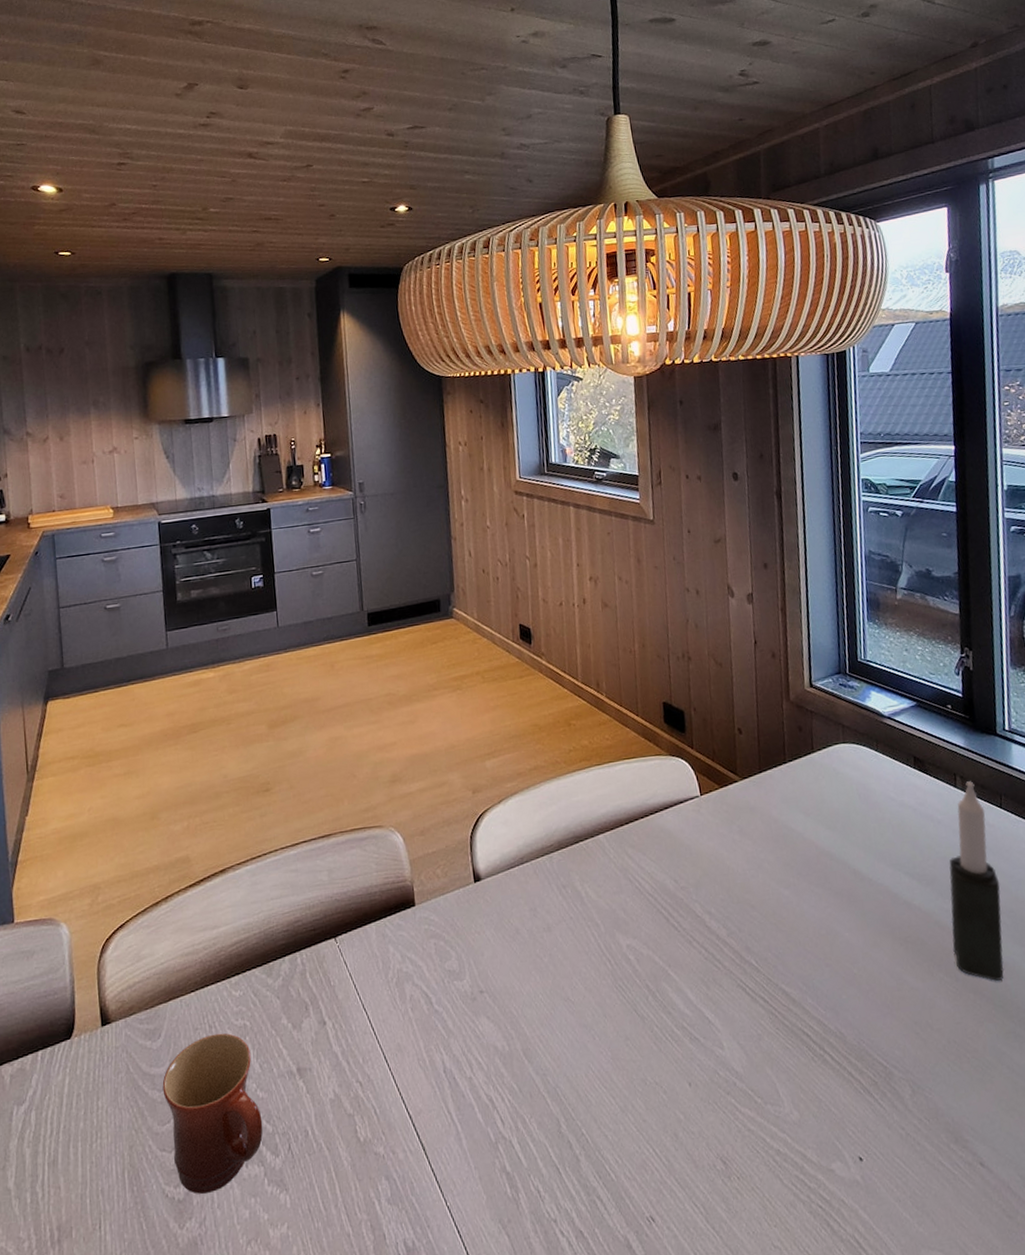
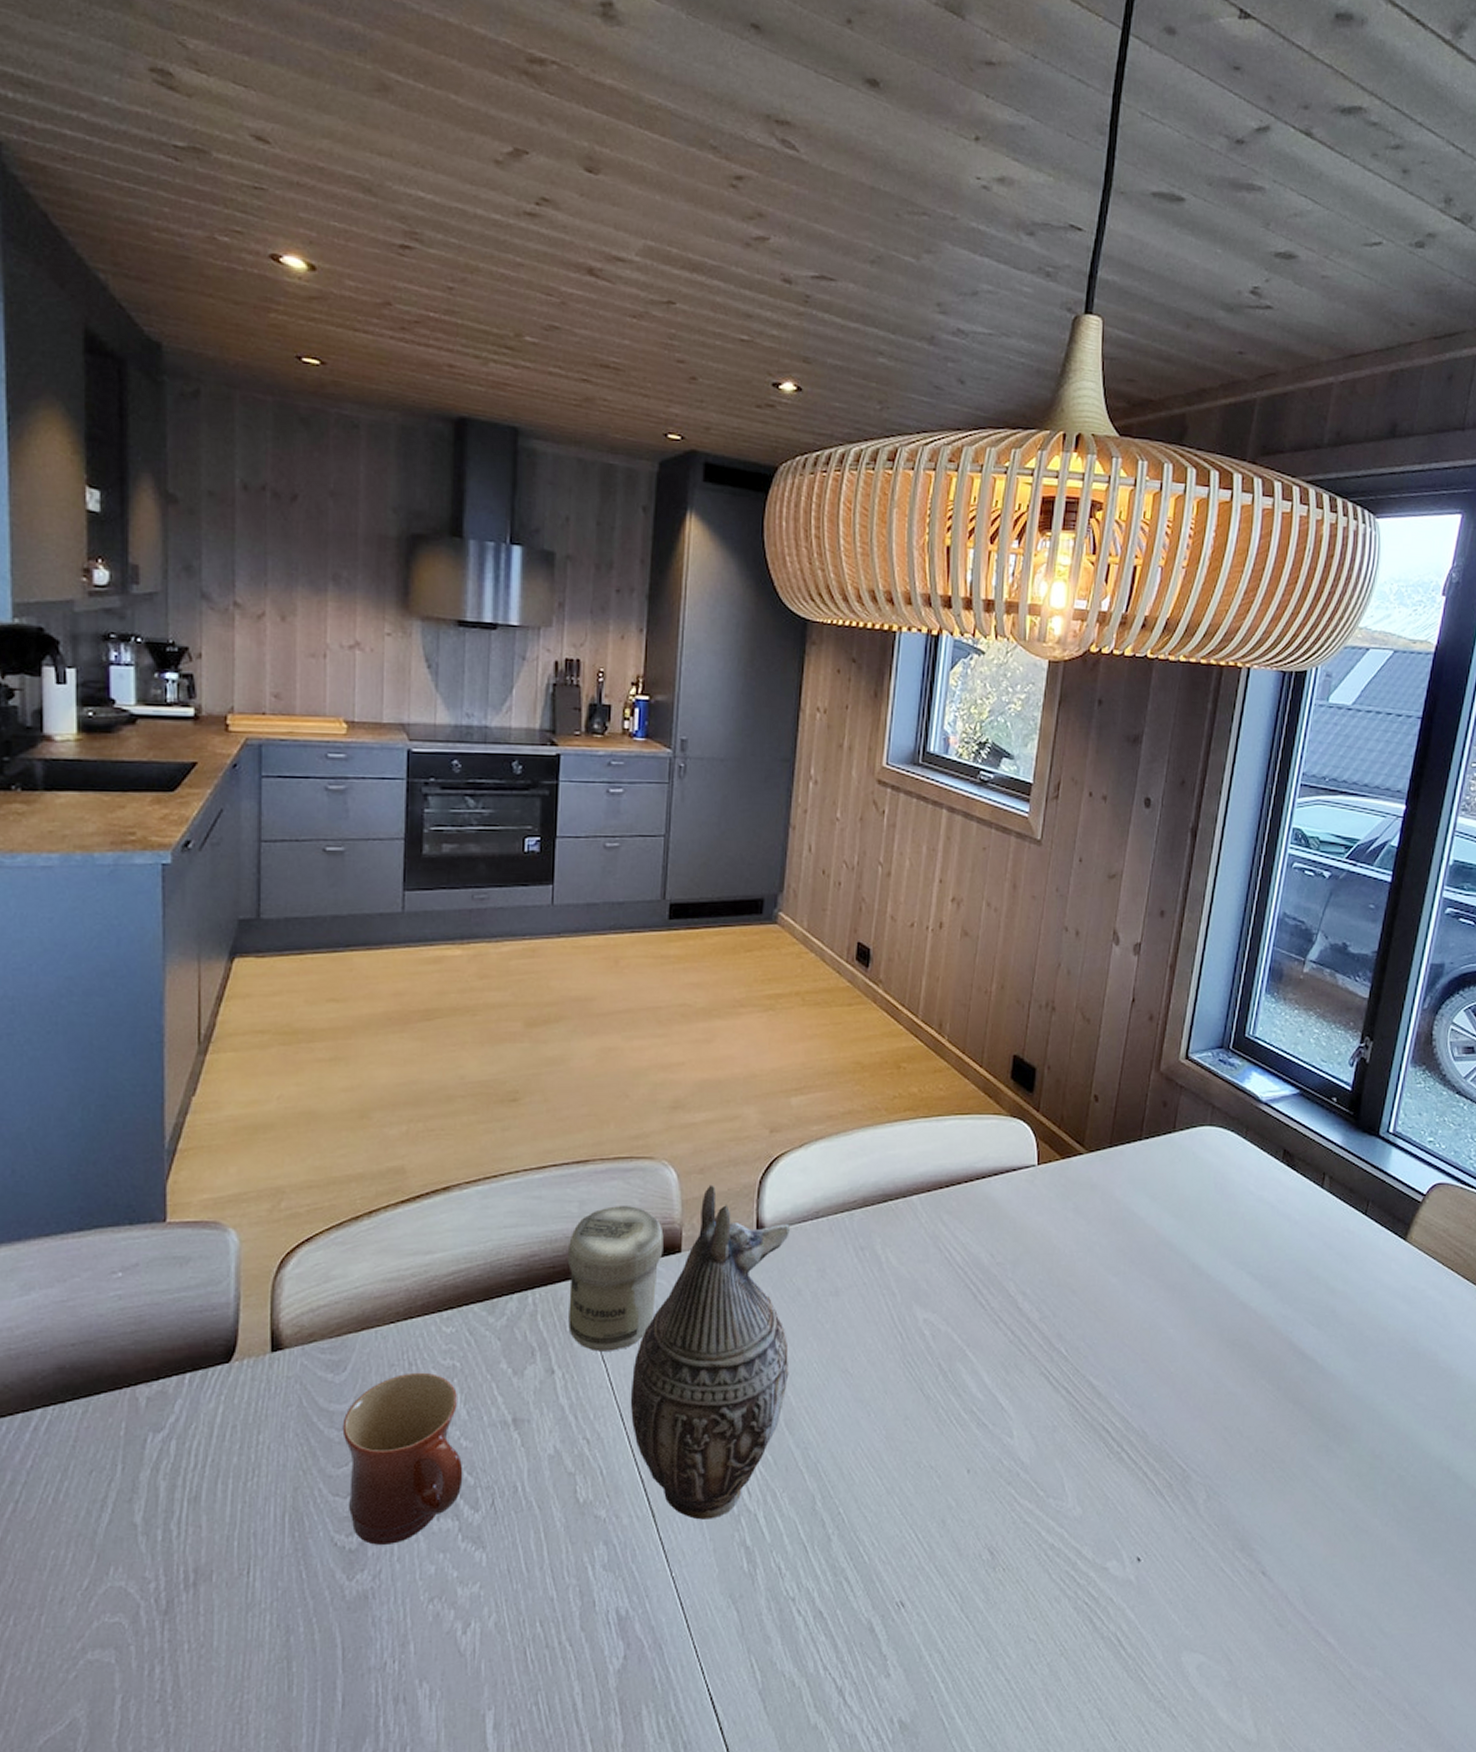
jar: none [323,869,401,1002] -> present [567,1205,664,1352]
decorative vase: none [389,844,520,1150] -> present [630,1185,791,1520]
candle: present [949,781,1004,981] -> none [1281,1183,1348,1393]

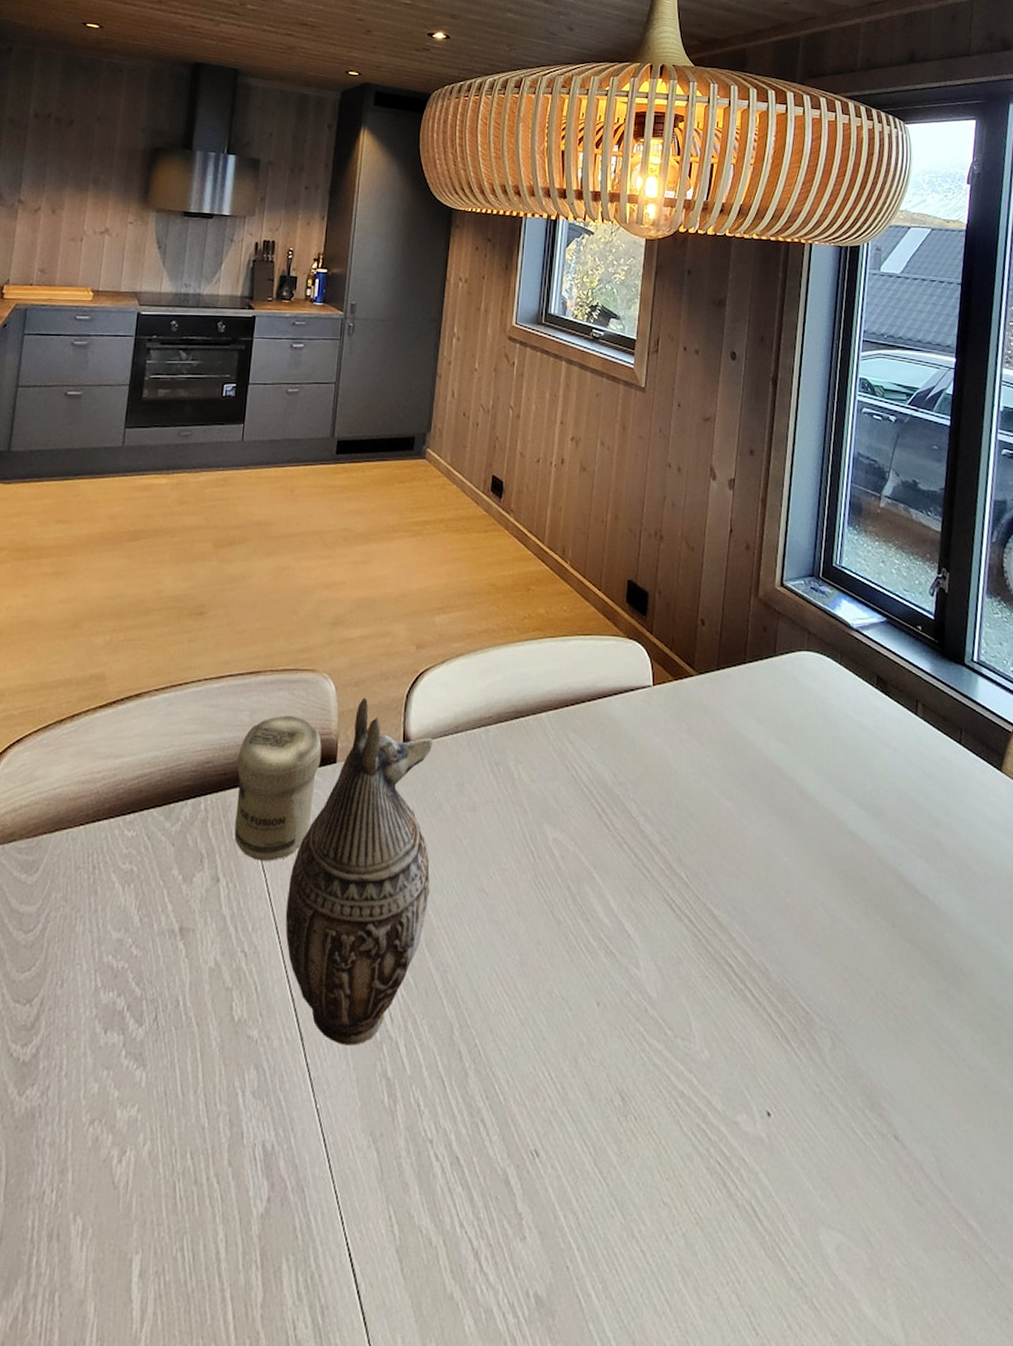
mug: present [342,1372,463,1545] -> none [27,876,132,1058]

